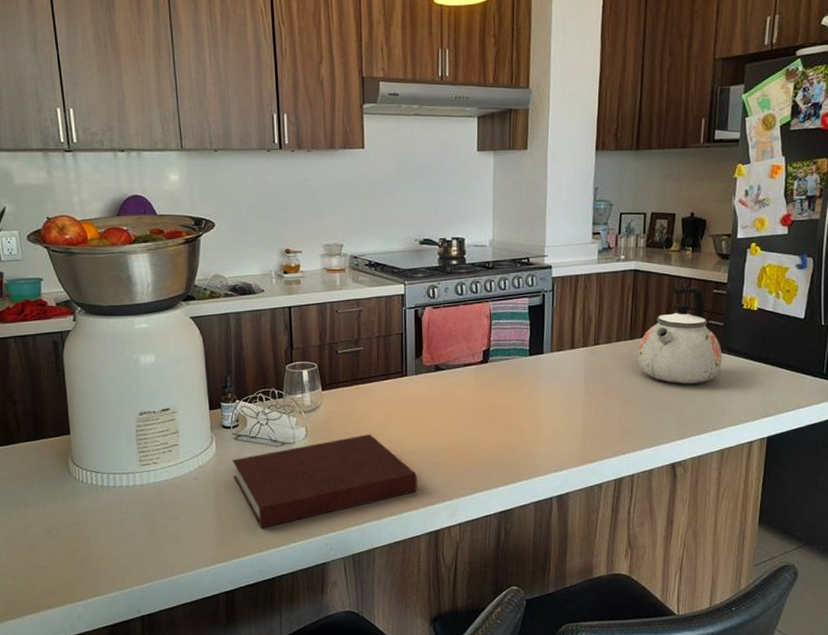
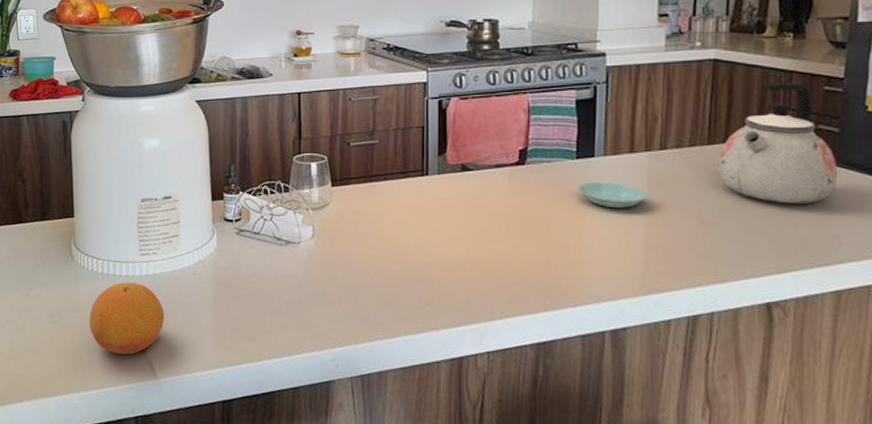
fruit: none [90,491,167,560] -> present [89,282,165,355]
notebook: present [232,434,417,529] -> none [234,239,438,335]
saucer: none [530,374,585,396] -> present [577,181,647,209]

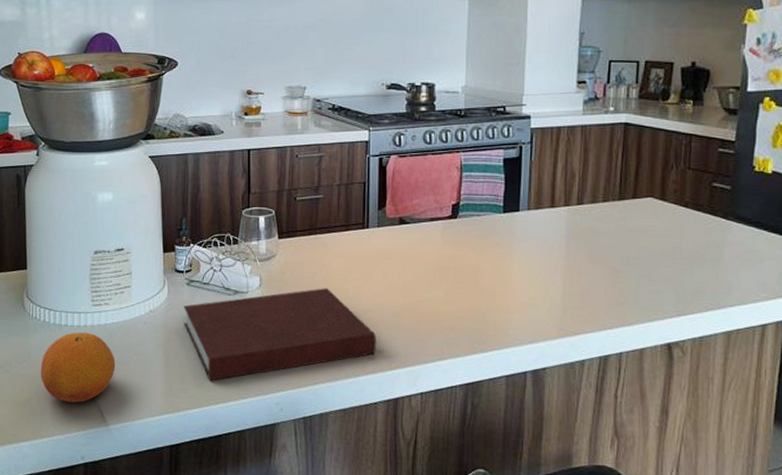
notebook: none [234,239,438,335] -> present [184,288,376,381]
saucer: present [577,181,647,209] -> none [504,234,566,259]
kettle: present [718,82,837,204] -> none [627,144,728,253]

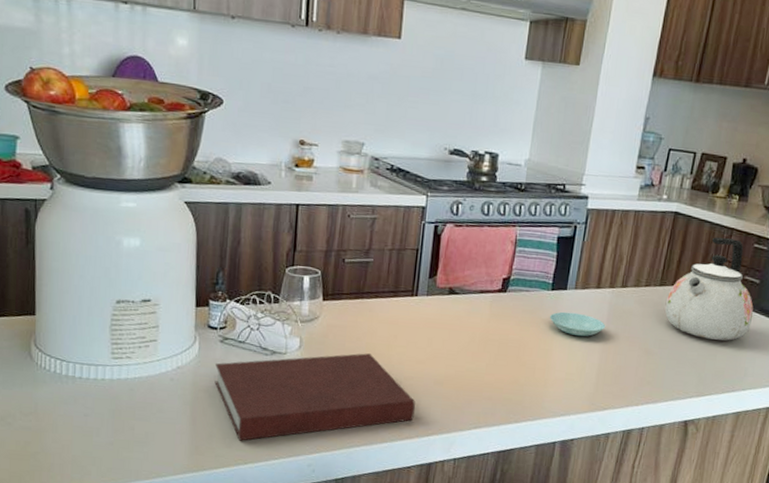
fruit: present [40,332,116,403] -> none [48,385,136,459]
saucer: none [504,234,566,259] -> present [549,311,606,337]
kettle: none [627,144,728,253] -> present [664,237,754,341]

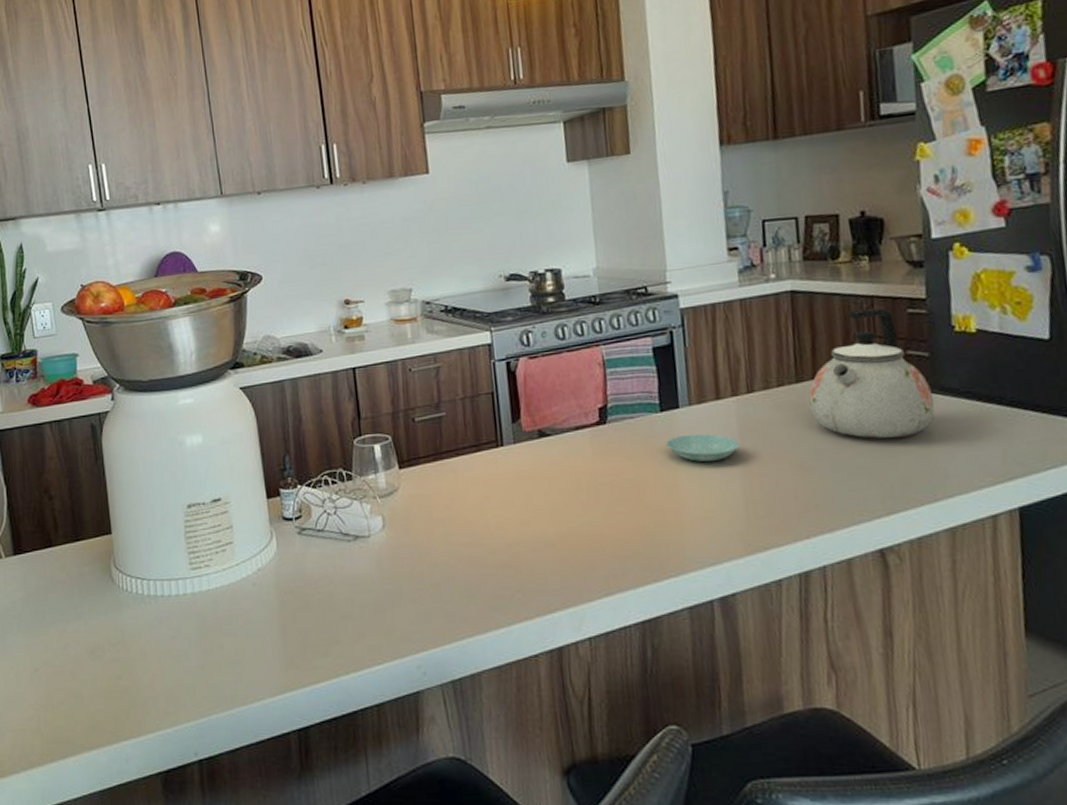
notebook: present [214,353,415,441] -> none [297,522,530,647]

